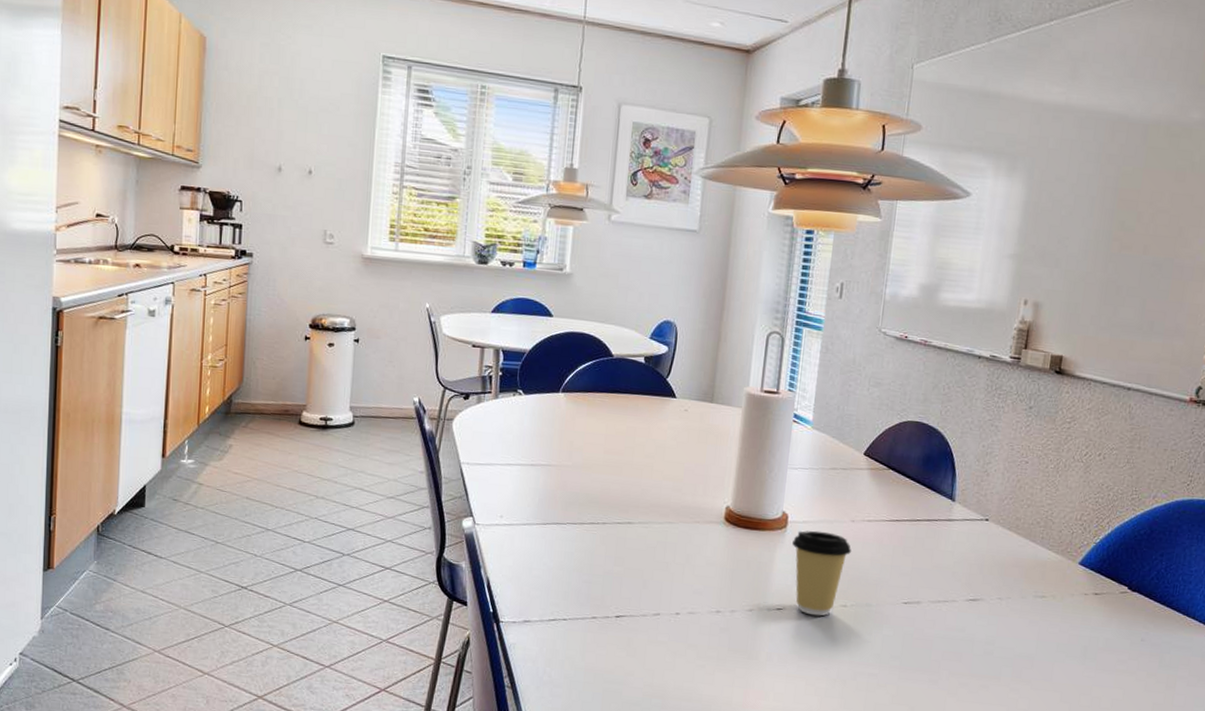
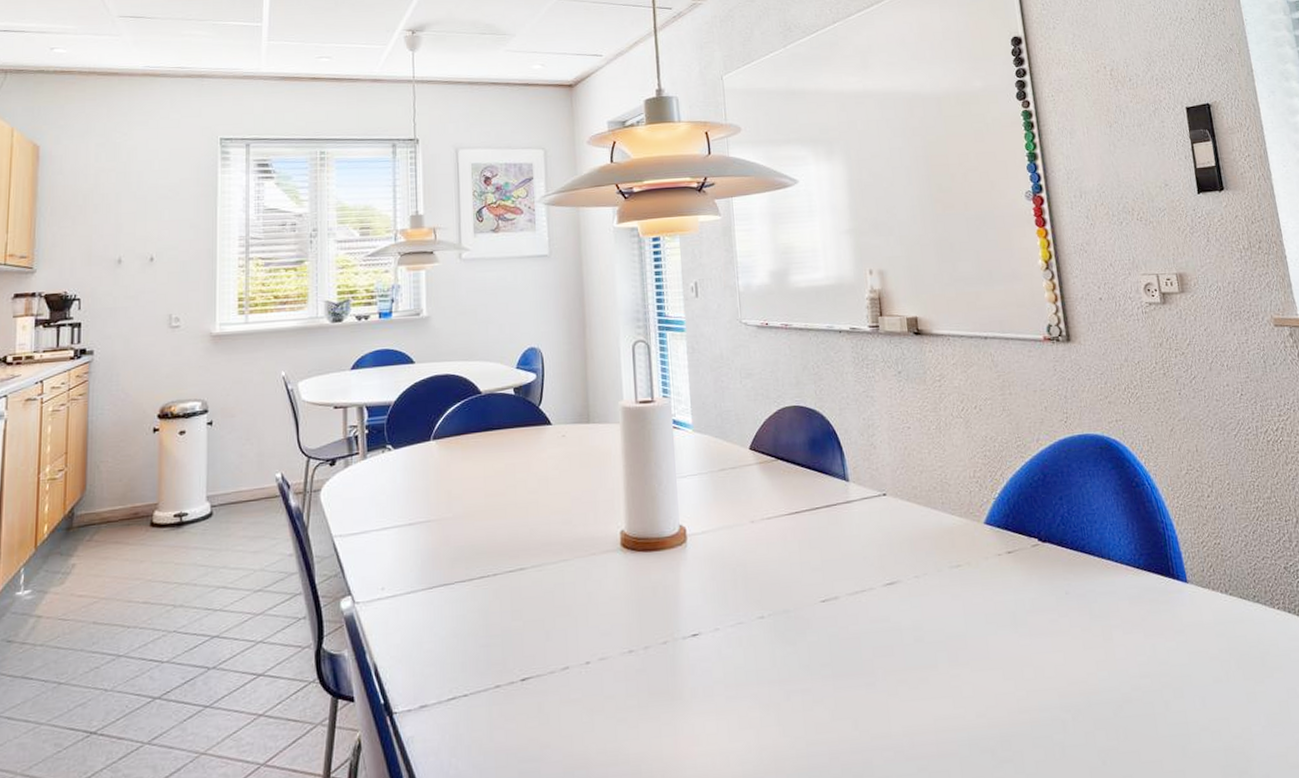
coffee cup: present [792,530,851,616] -> none [695,539,757,635]

